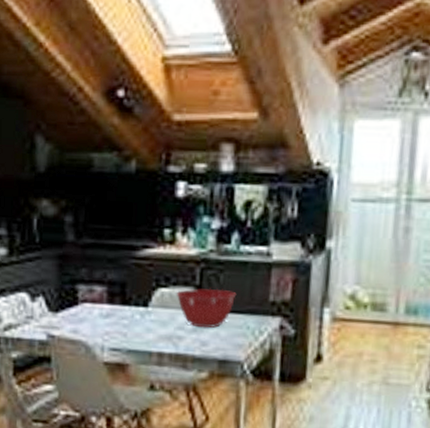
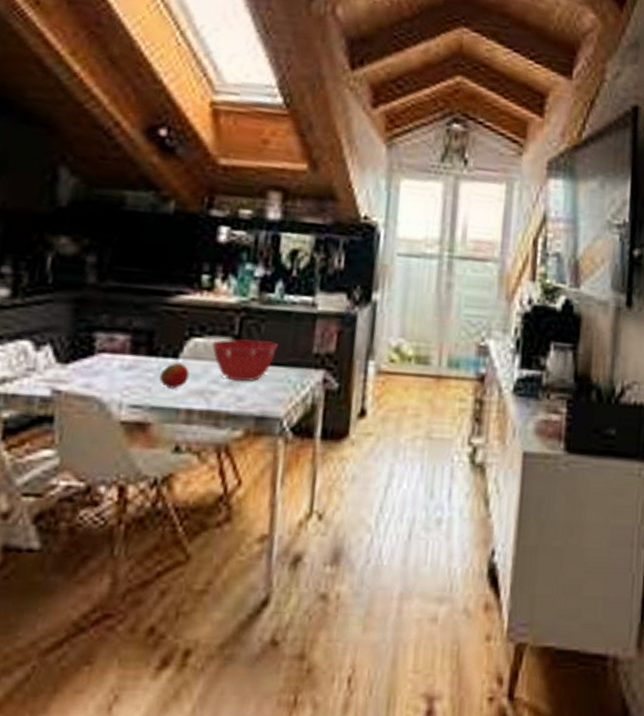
fruit: none [133,311,158,335] -> present [159,362,190,389]

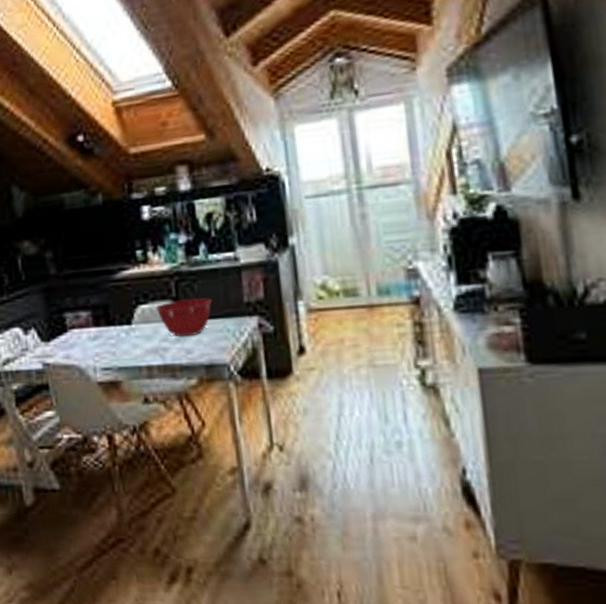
fruit: present [159,362,190,389] -> none [120,328,143,351]

